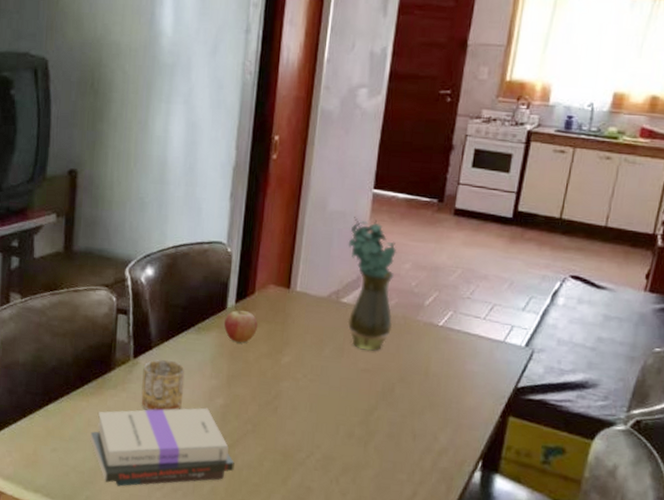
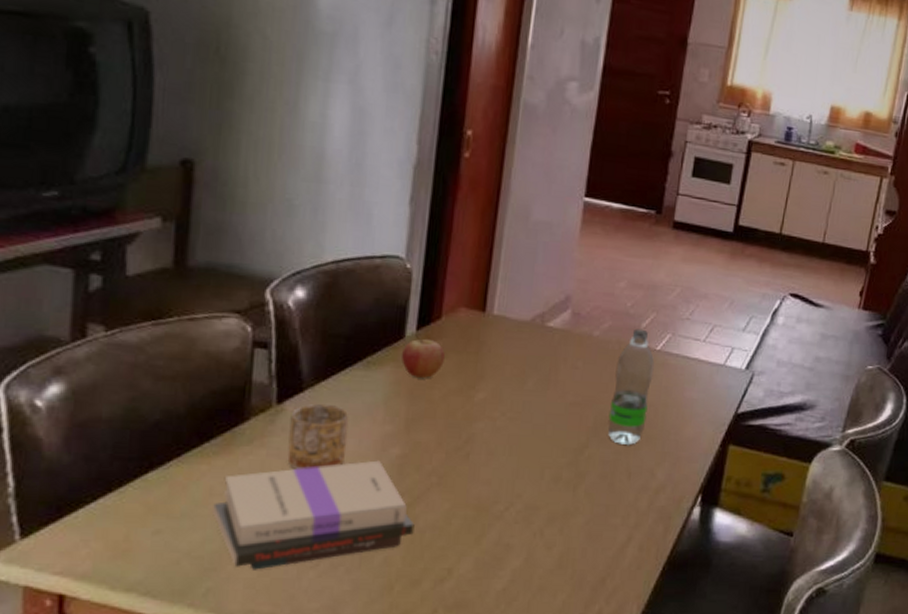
vase: present [347,217,397,351] -> none [554,228,611,381]
bottle: none [394,306,437,410] -> present [607,328,655,445]

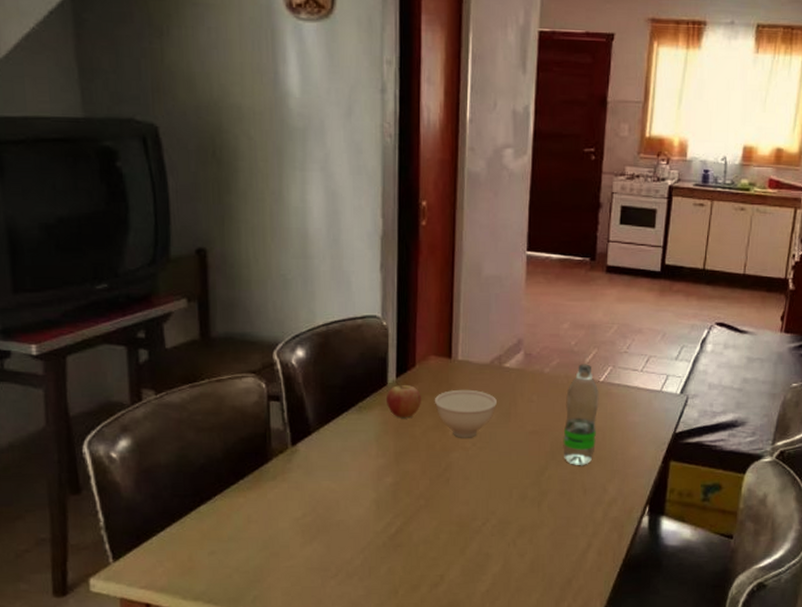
books: present [211,460,415,570] -> none [251,488,410,581]
mug: present [287,403,349,470] -> none [303,443,350,498]
bowl: none [459,348,536,406] -> present [434,389,498,438]

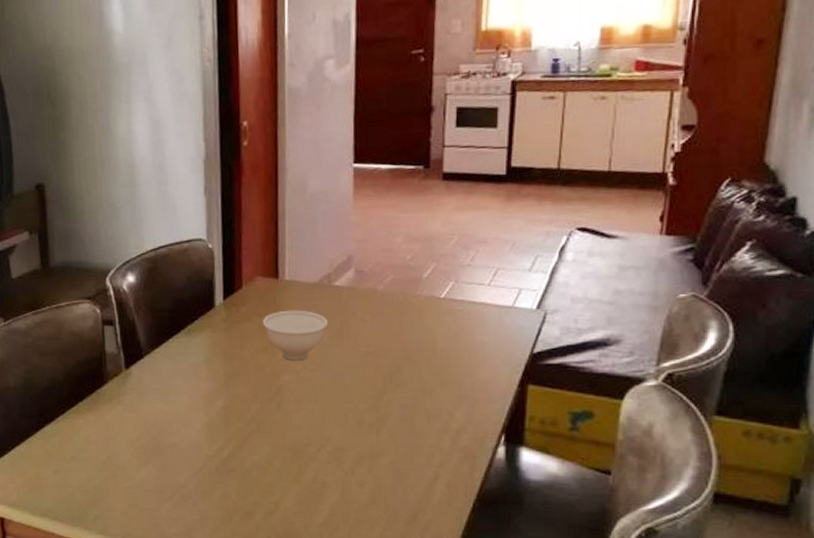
fruit: present [385,382,421,417] -> none [213,304,249,340]
bottle: present [563,364,599,465] -> none [401,279,441,389]

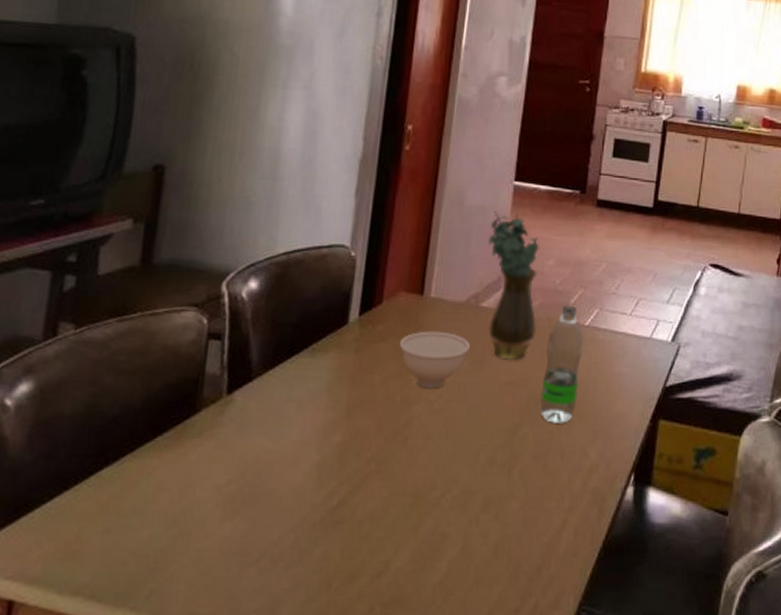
vase: none [333,194,392,333] -> present [488,211,540,360]
bottle: none [401,279,441,389] -> present [540,305,584,423]

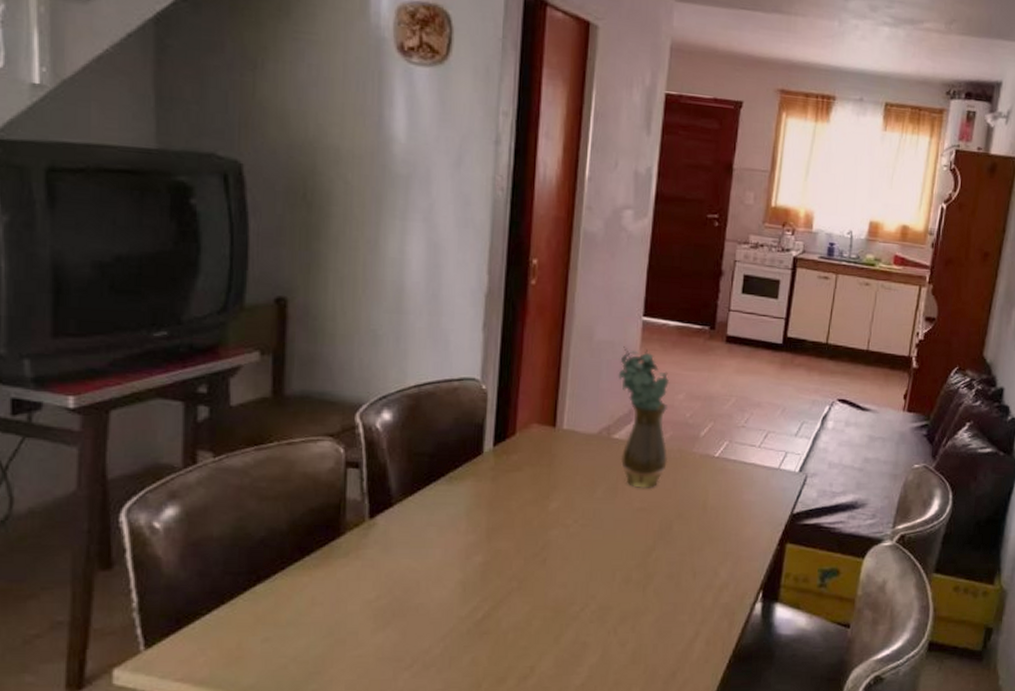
bowl: present [399,331,471,389] -> none [534,461,604,514]
bottle: present [540,305,584,423] -> none [672,437,714,546]

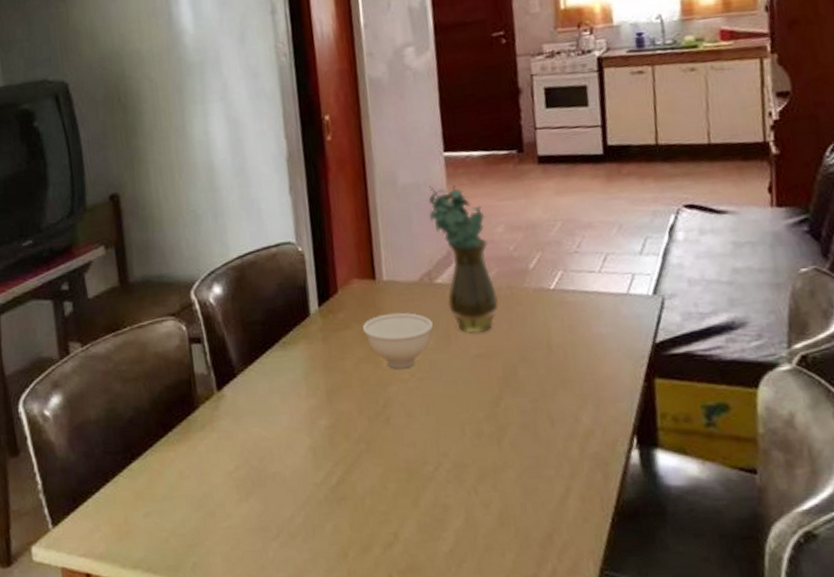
bowl: none [534,461,604,514] -> present [362,312,434,369]

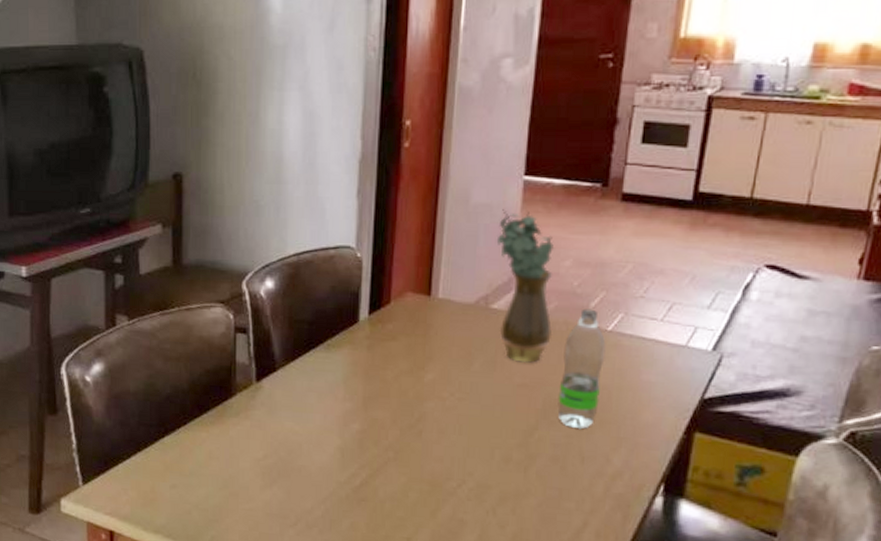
bowl: present [362,312,434,369] -> none [409,331,482,387]
bottle: none [512,270,557,392] -> present [557,308,606,428]

